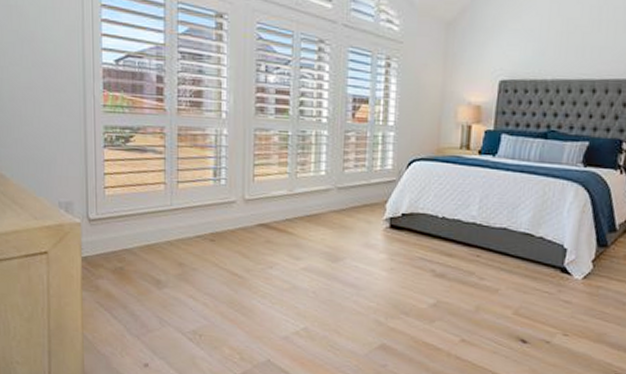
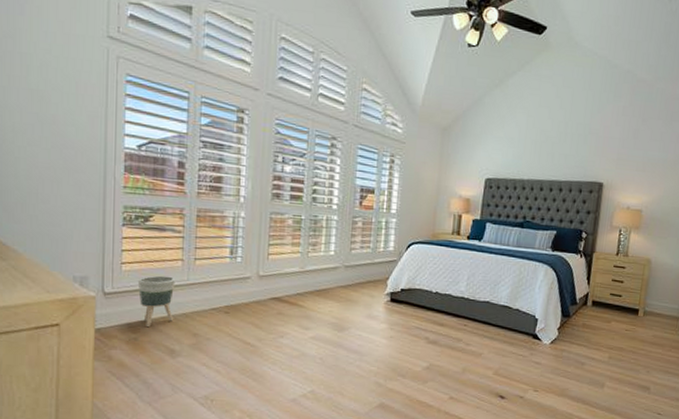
planter: none [121,200,159,256] -> present [137,275,176,328]

